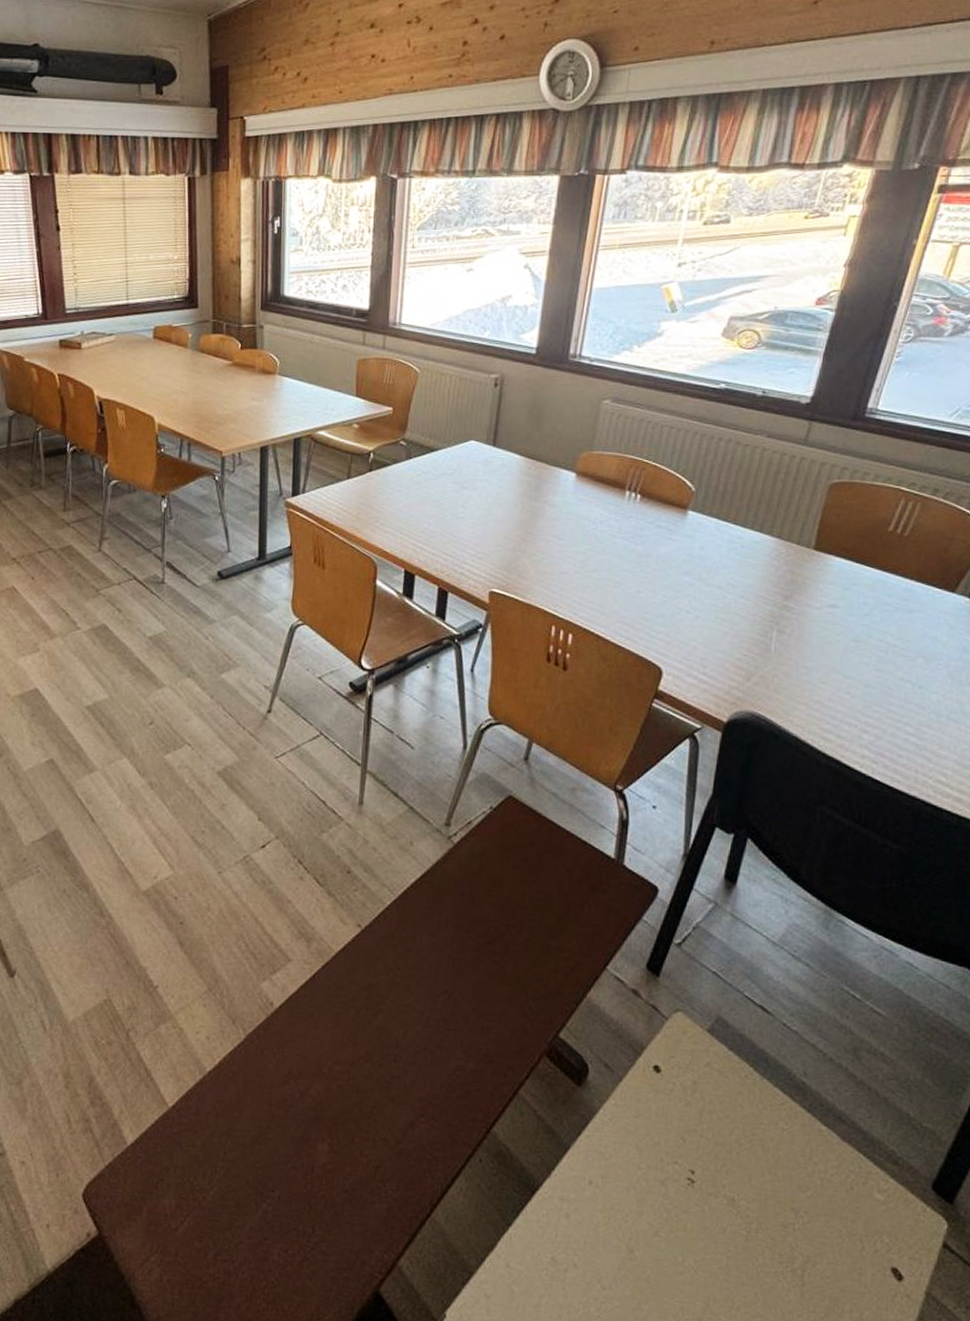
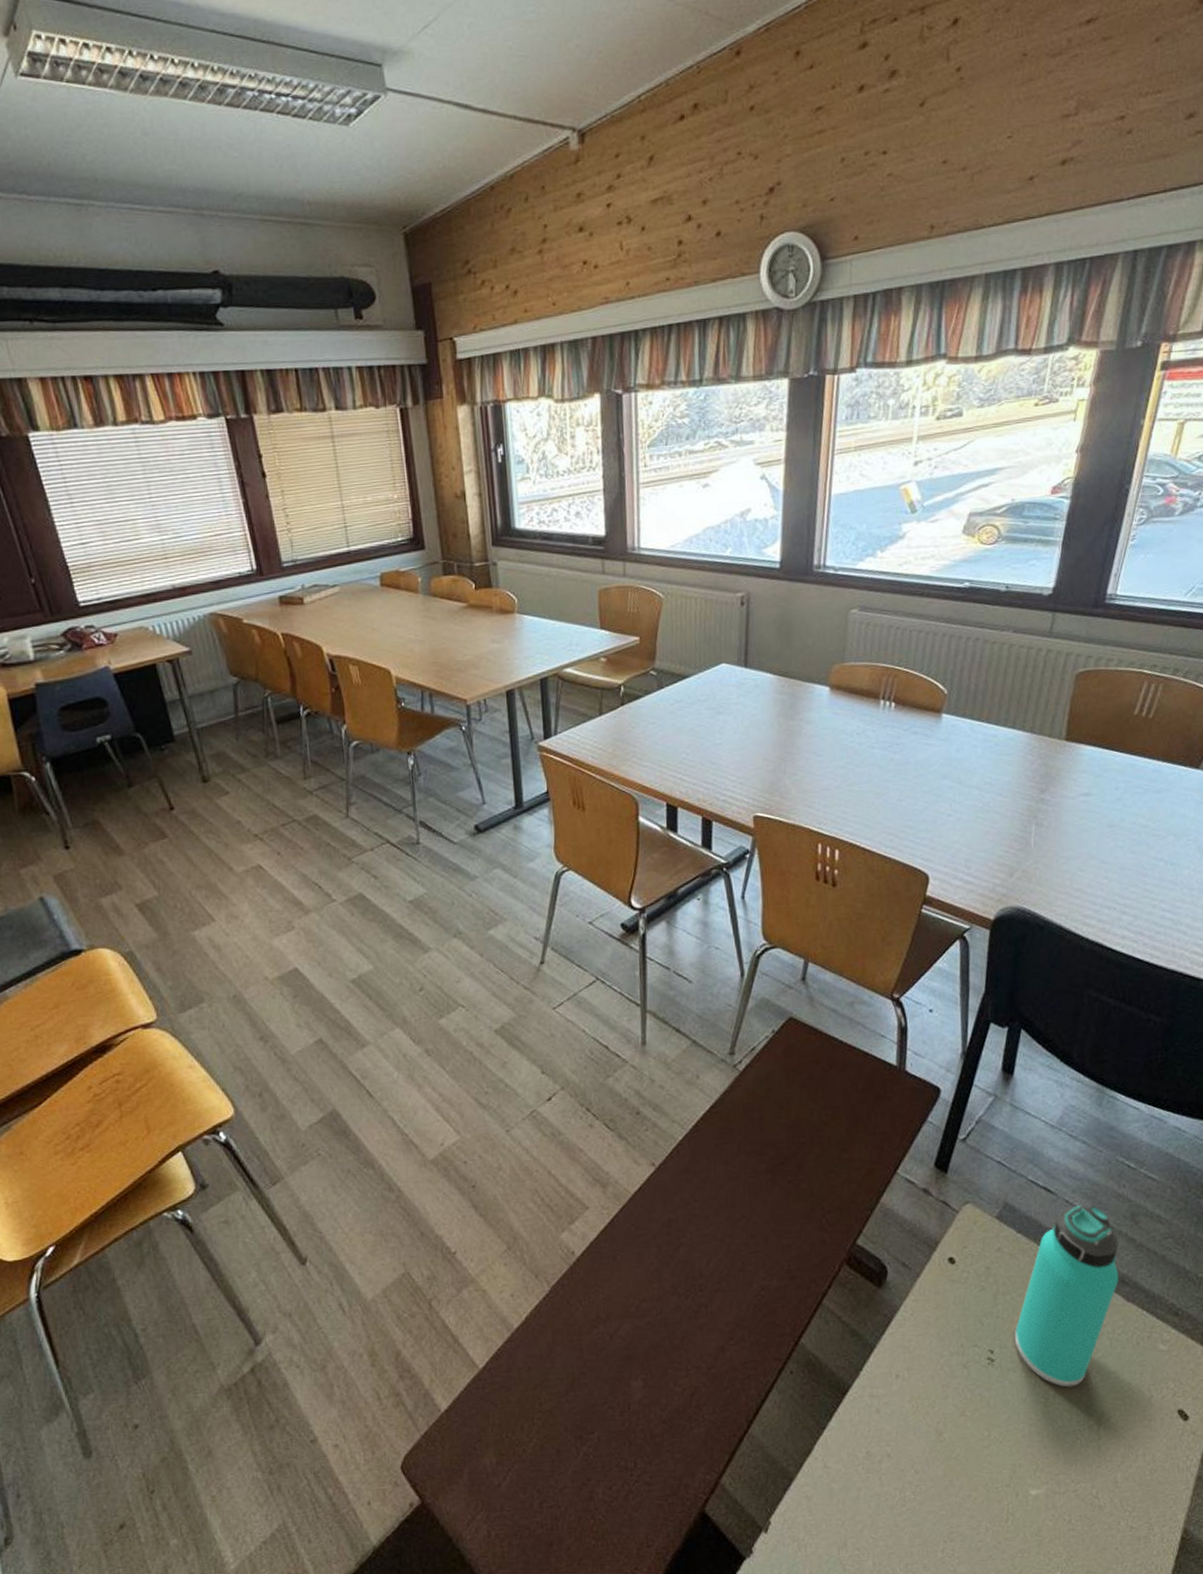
thermos bottle: none [717,1030,838,1224] -> present [1014,1205,1119,1388]

